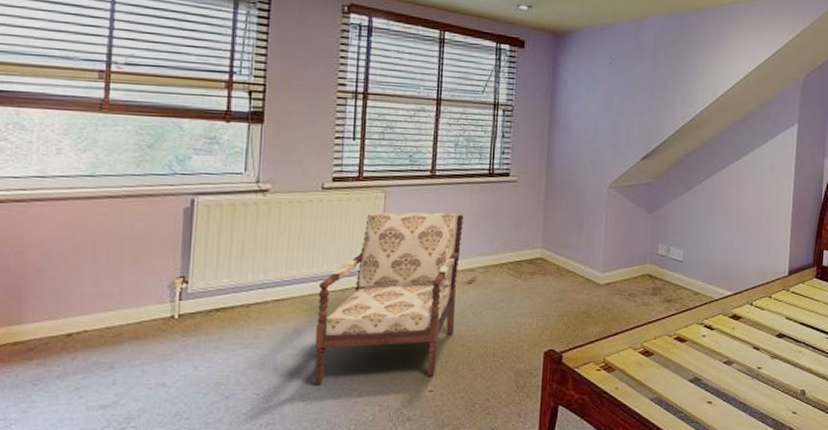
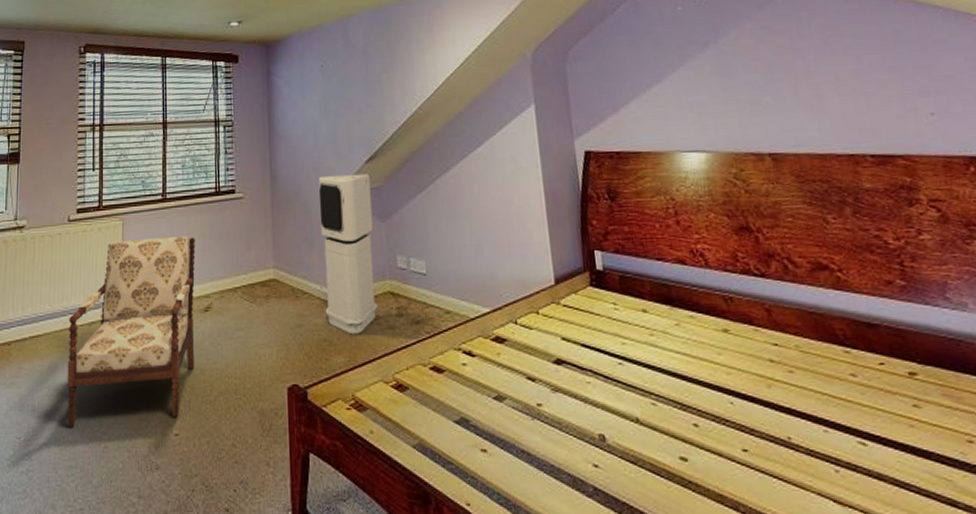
air purifier: none [586,168,643,309] -> present [318,173,379,335]

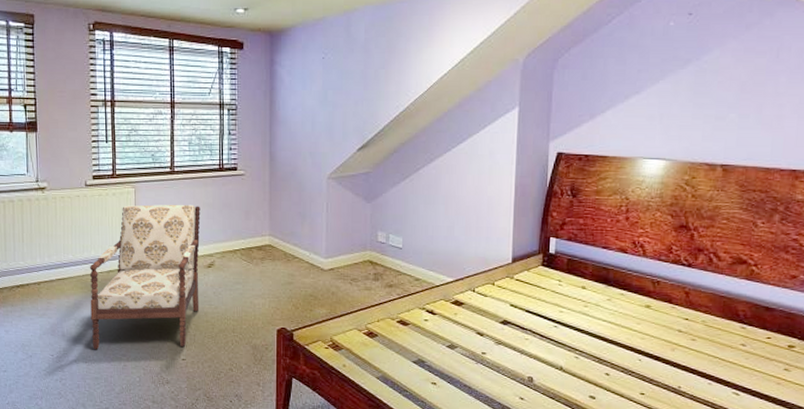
air purifier: present [318,173,379,335] -> none [312,160,360,293]

